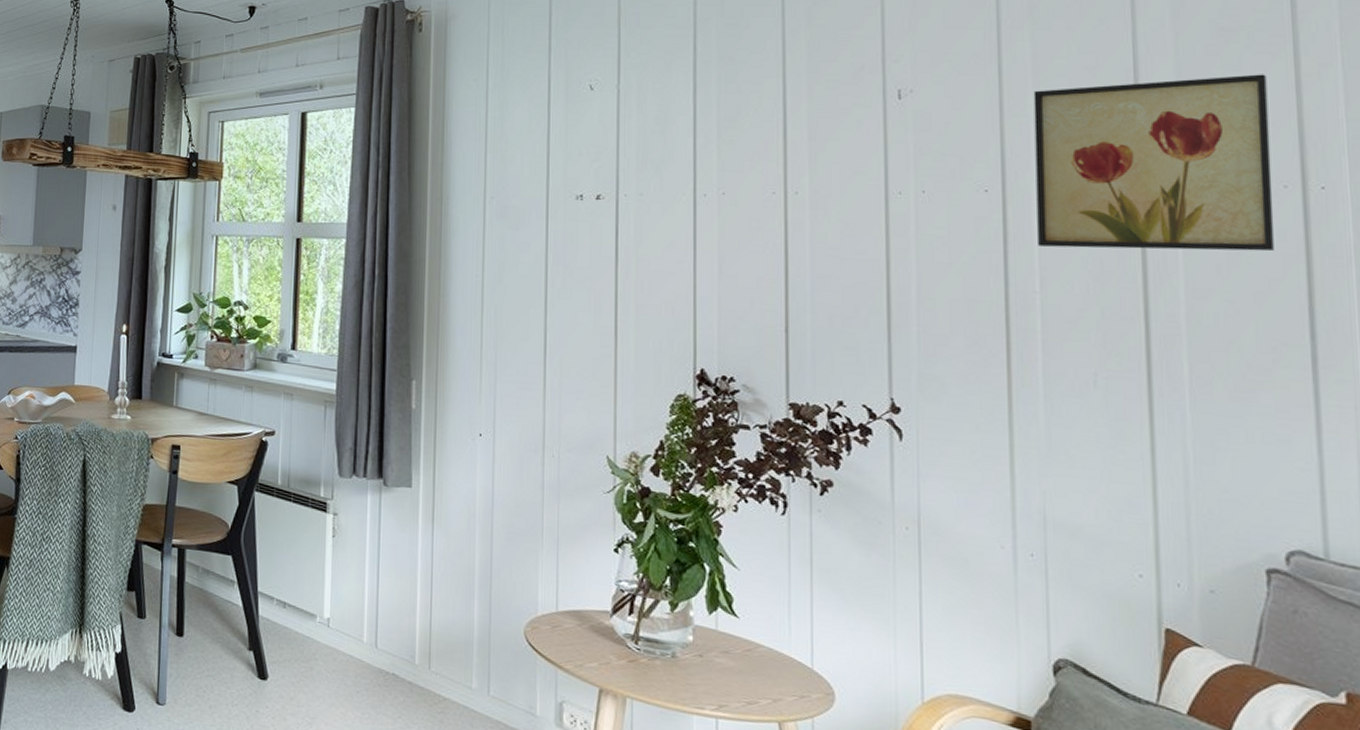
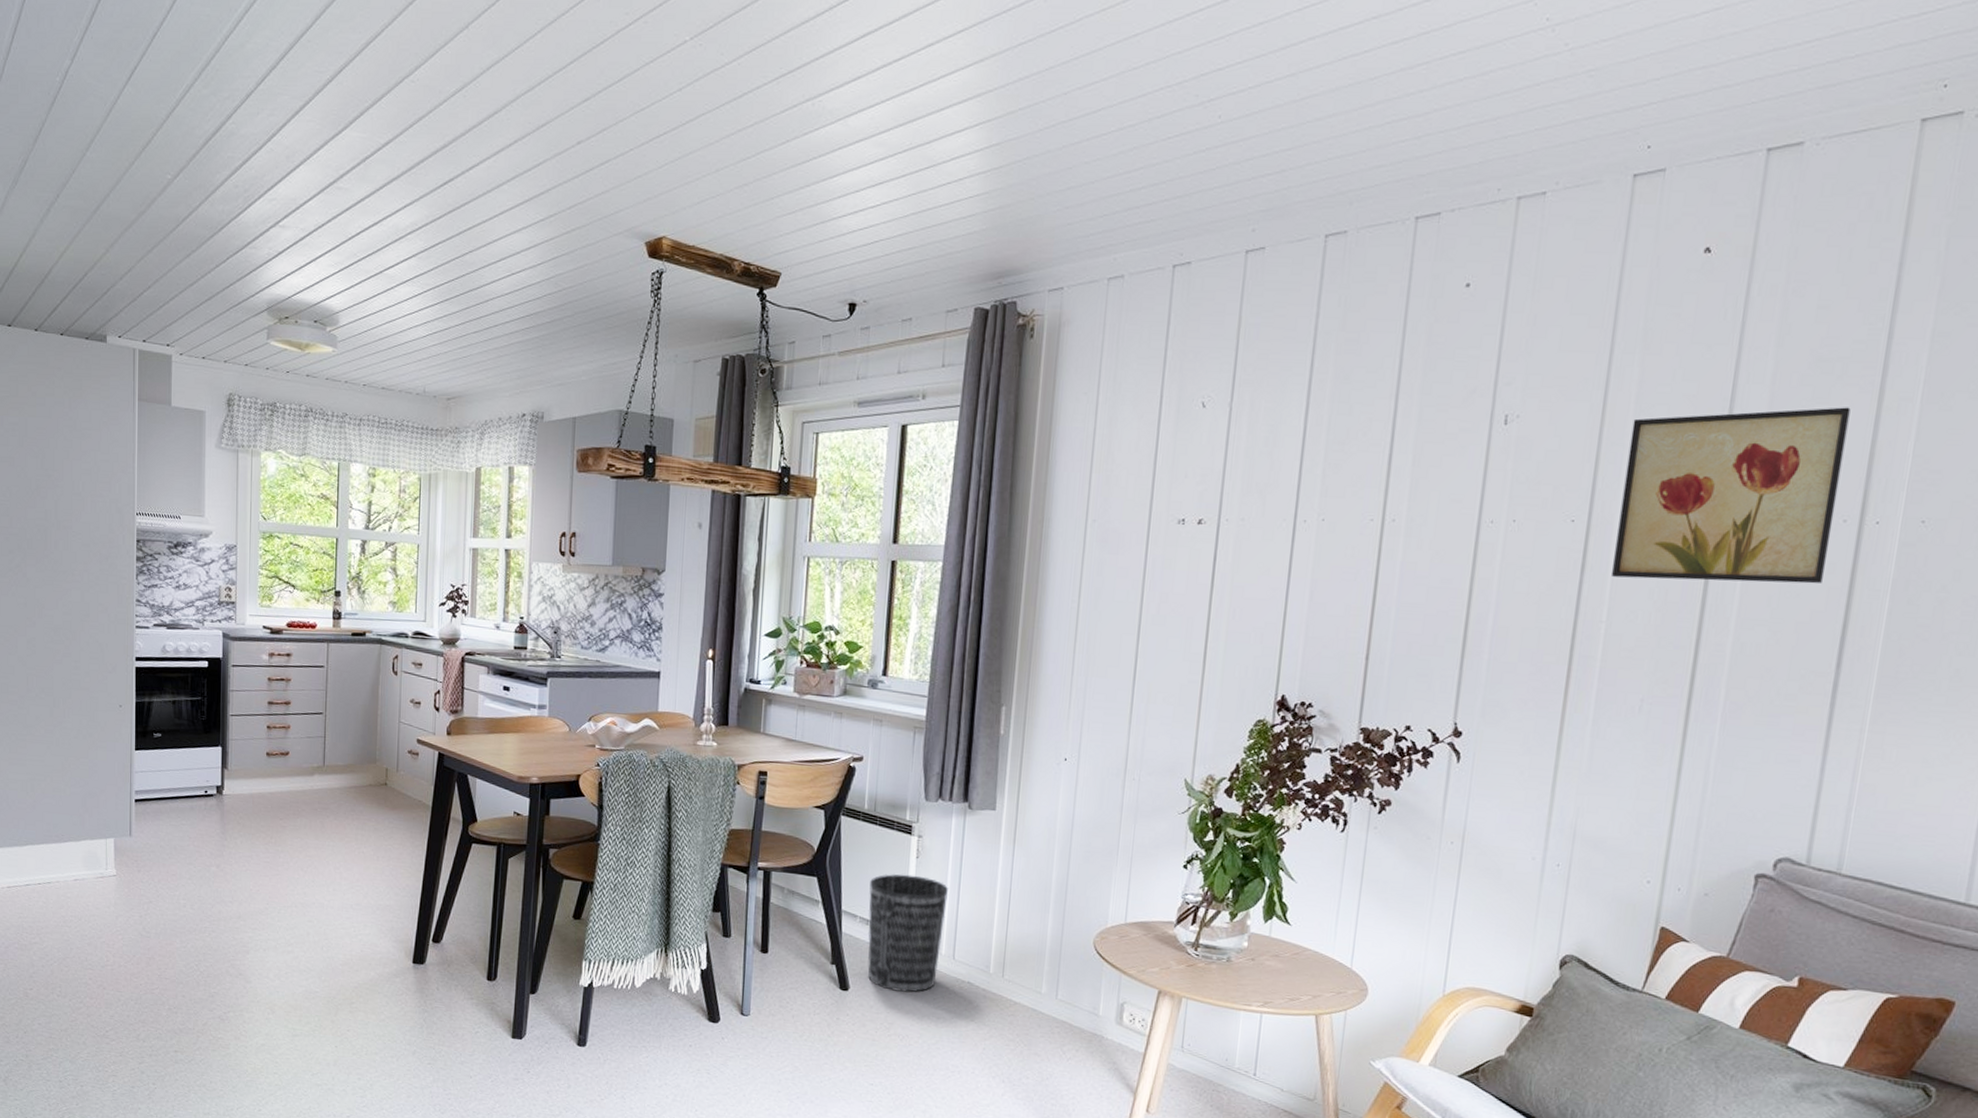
wastebasket: none [285,553,367,684] -> present [868,874,948,993]

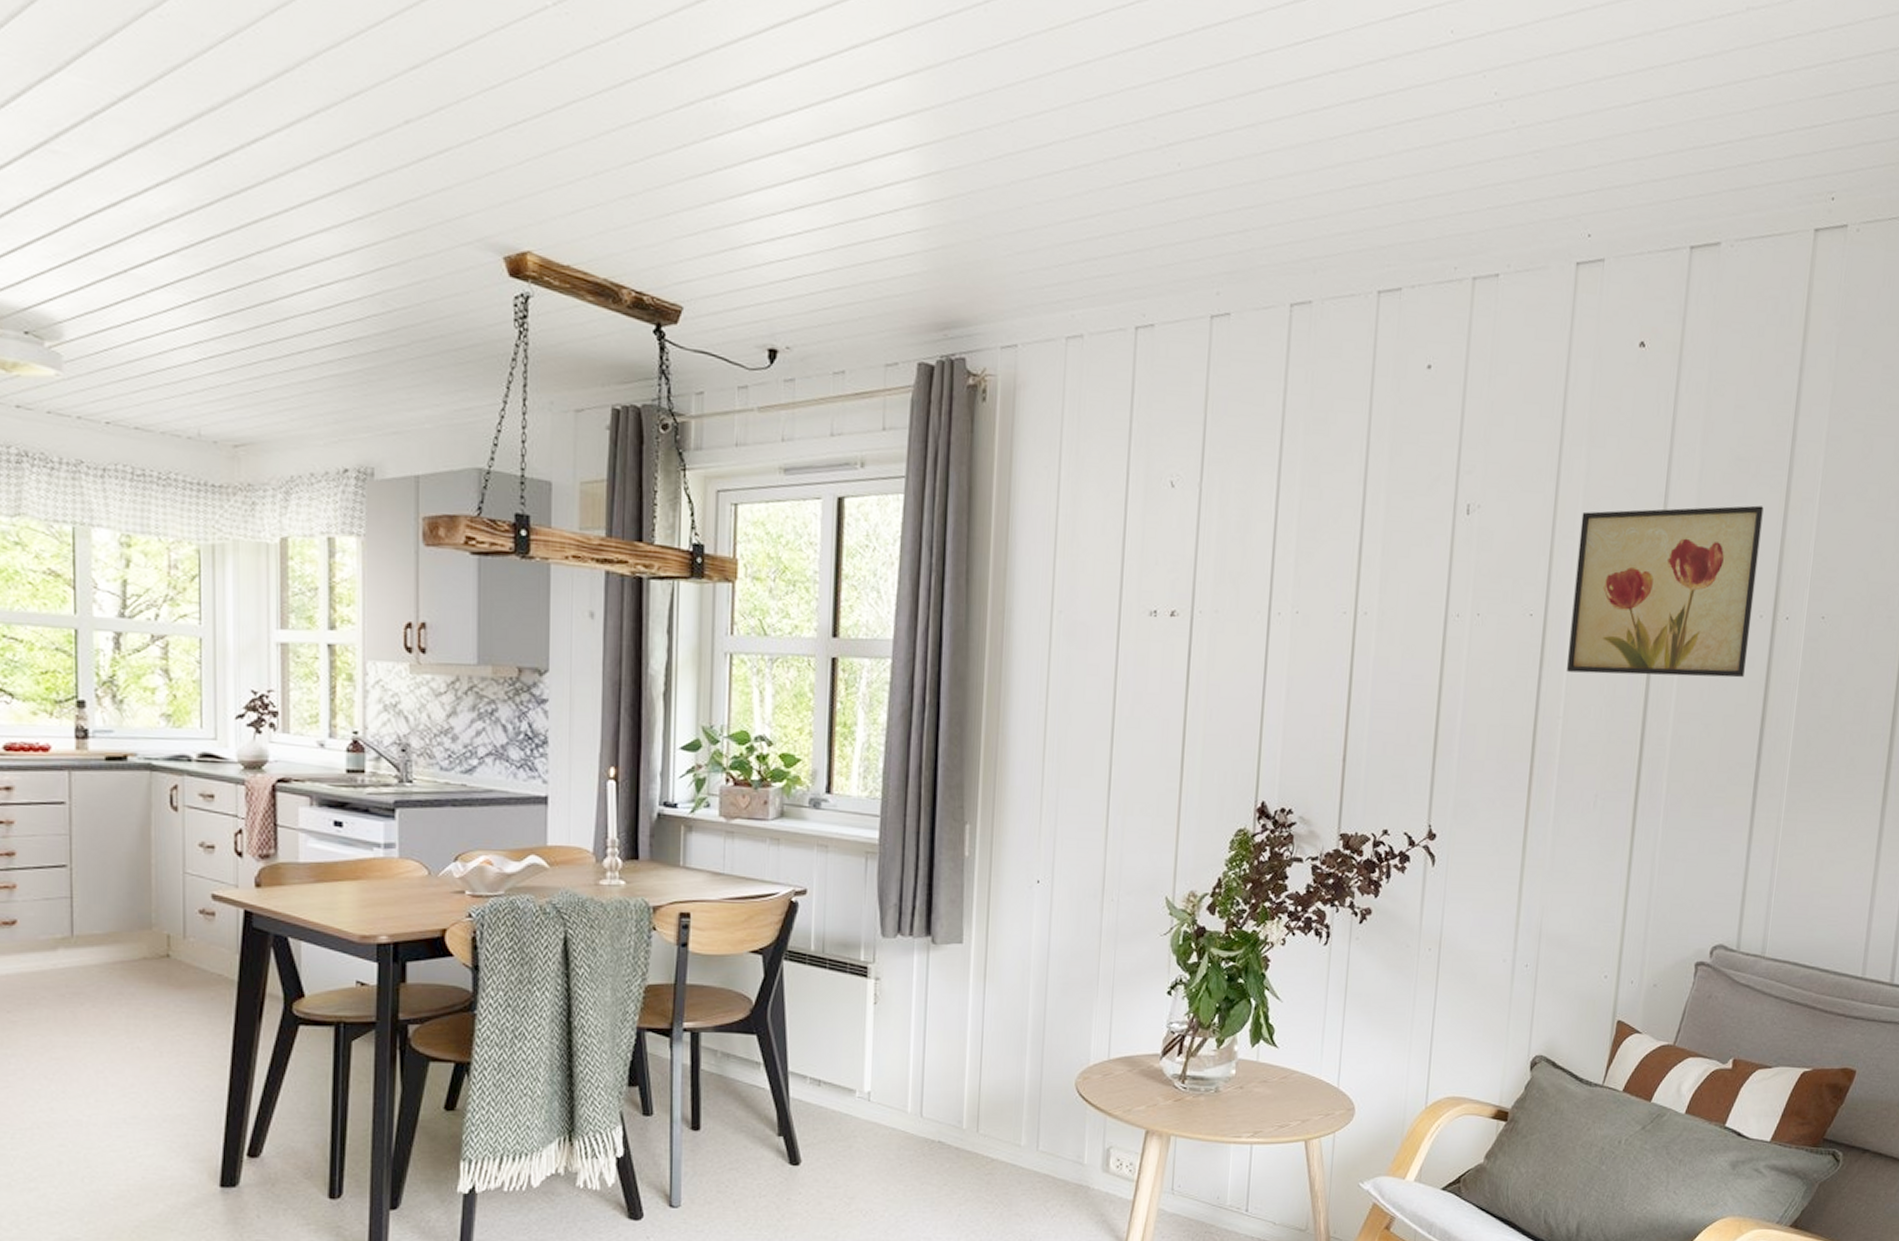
wastebasket: present [868,874,948,993] -> none [820,1024,912,1161]

